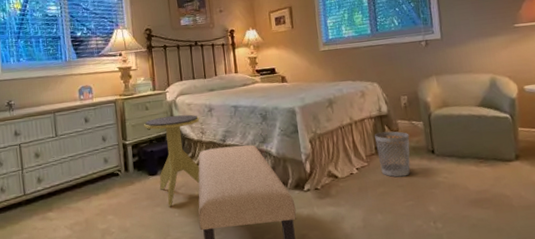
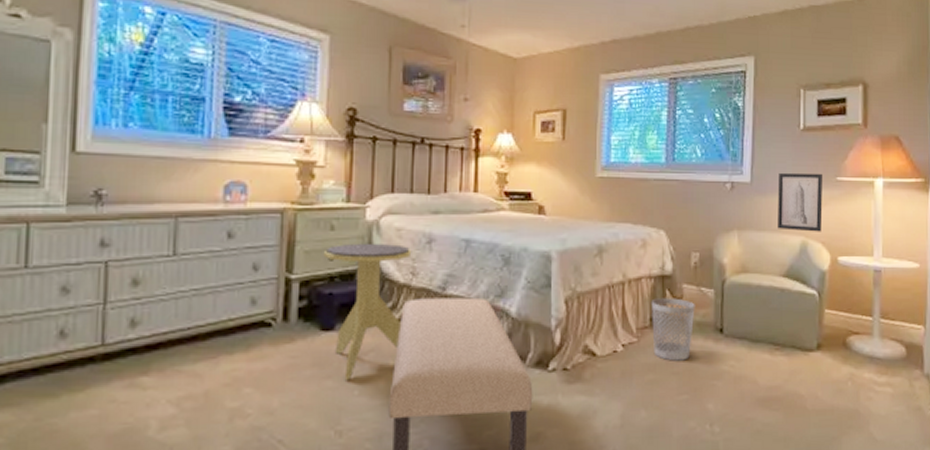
wall art: none [464,23,507,71] -> present [777,172,823,232]

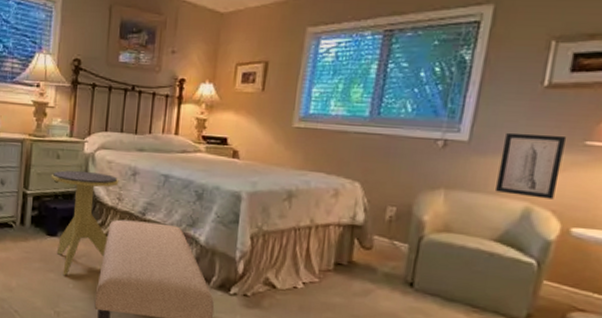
wastebasket: present [651,298,695,361] -> none [334,245,385,307]

